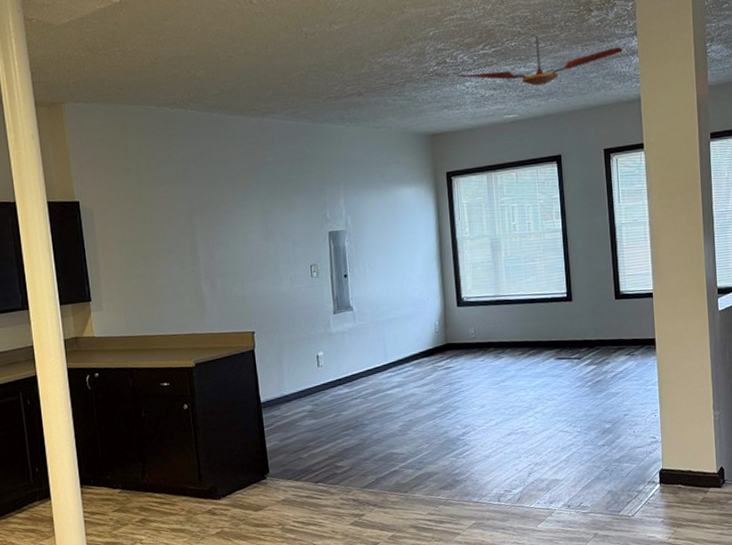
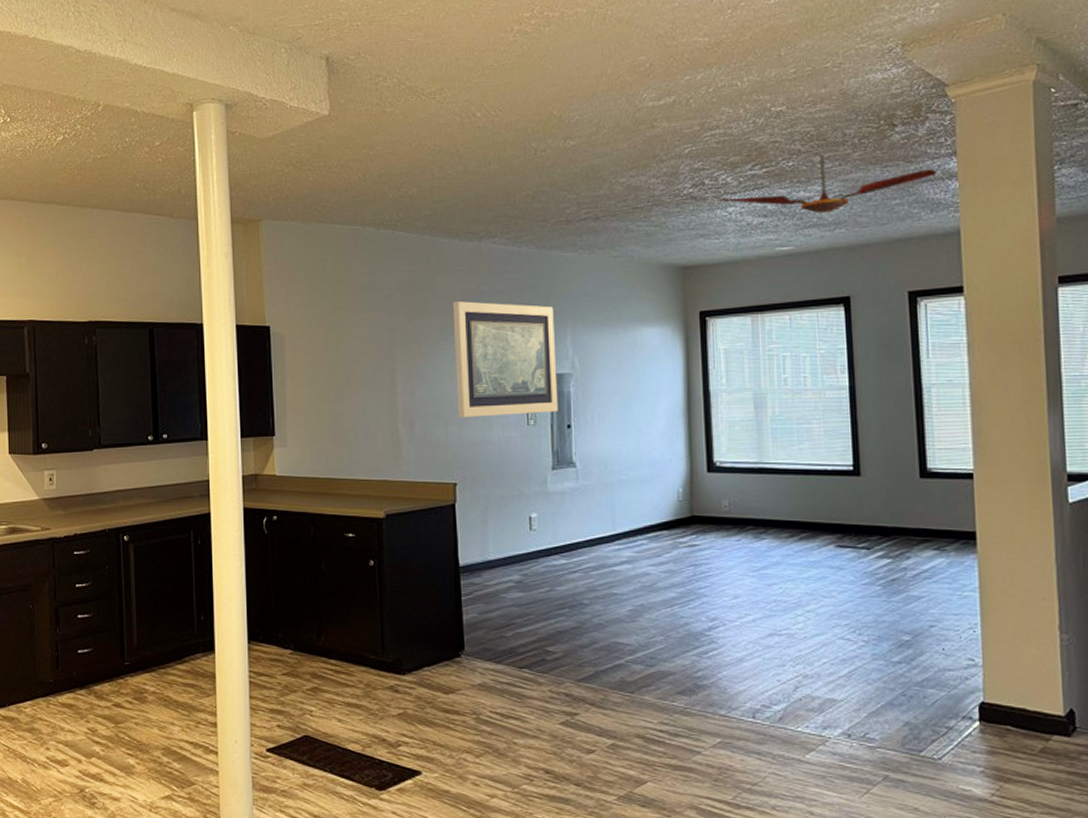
wall art: none [242,171,336,274] -> present [452,301,559,417]

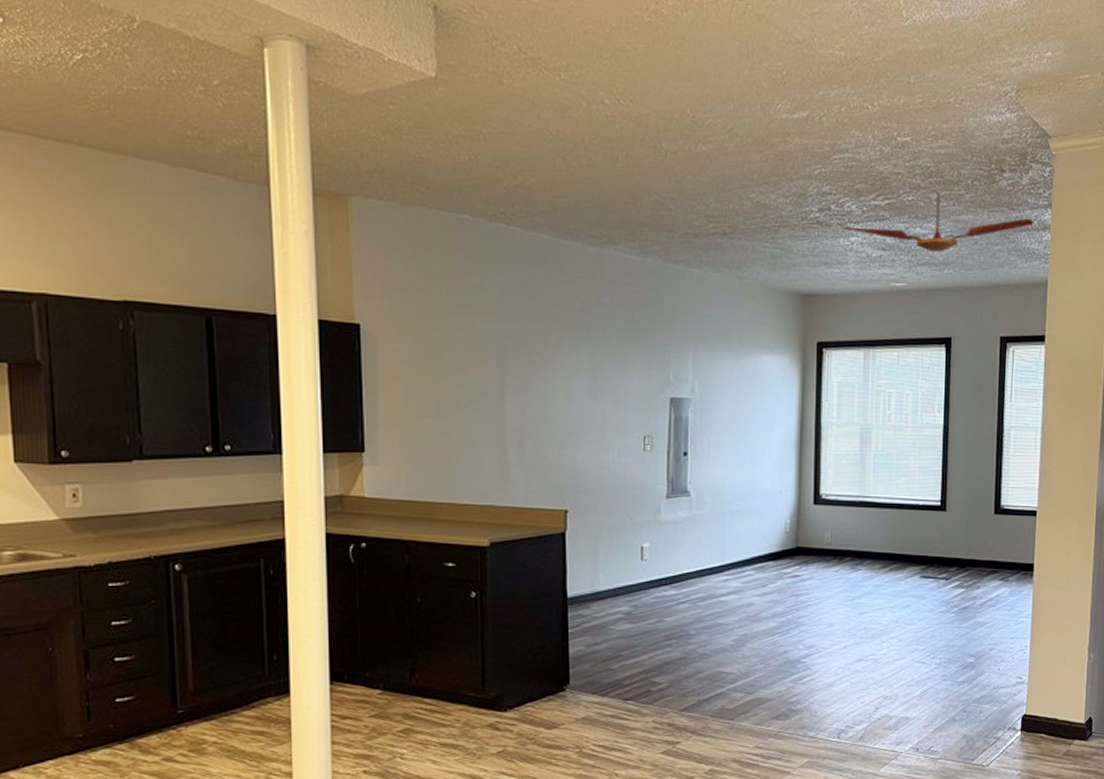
wall art: present [452,301,559,417] -> none [570,312,676,440]

